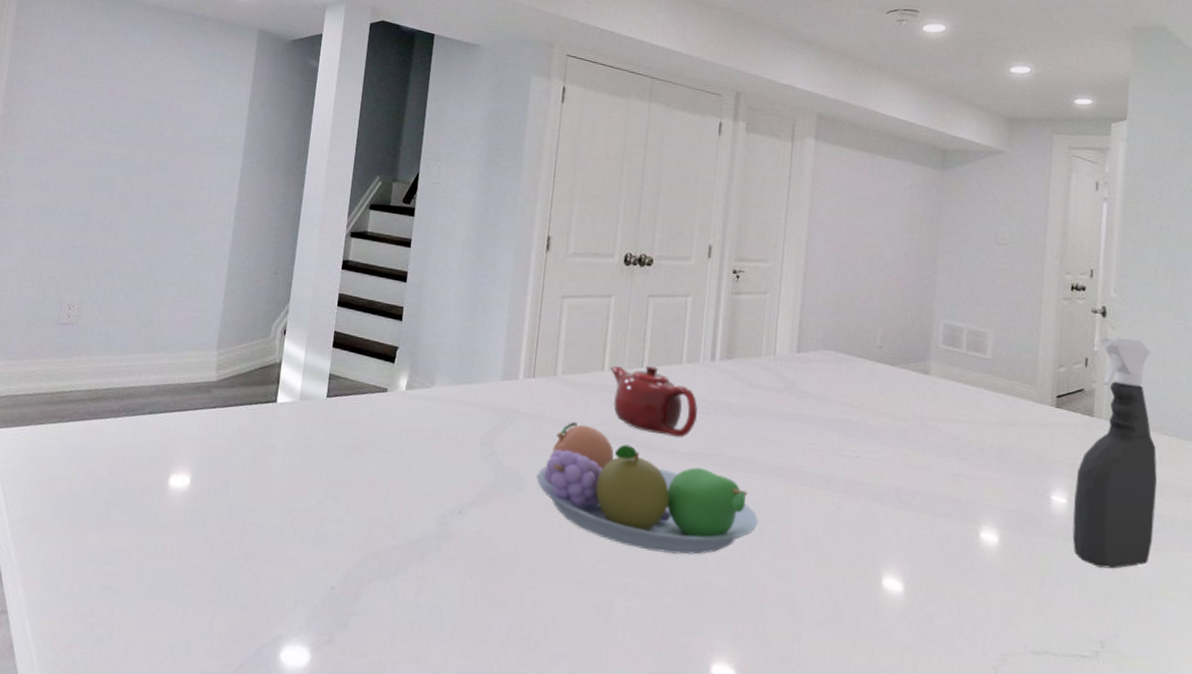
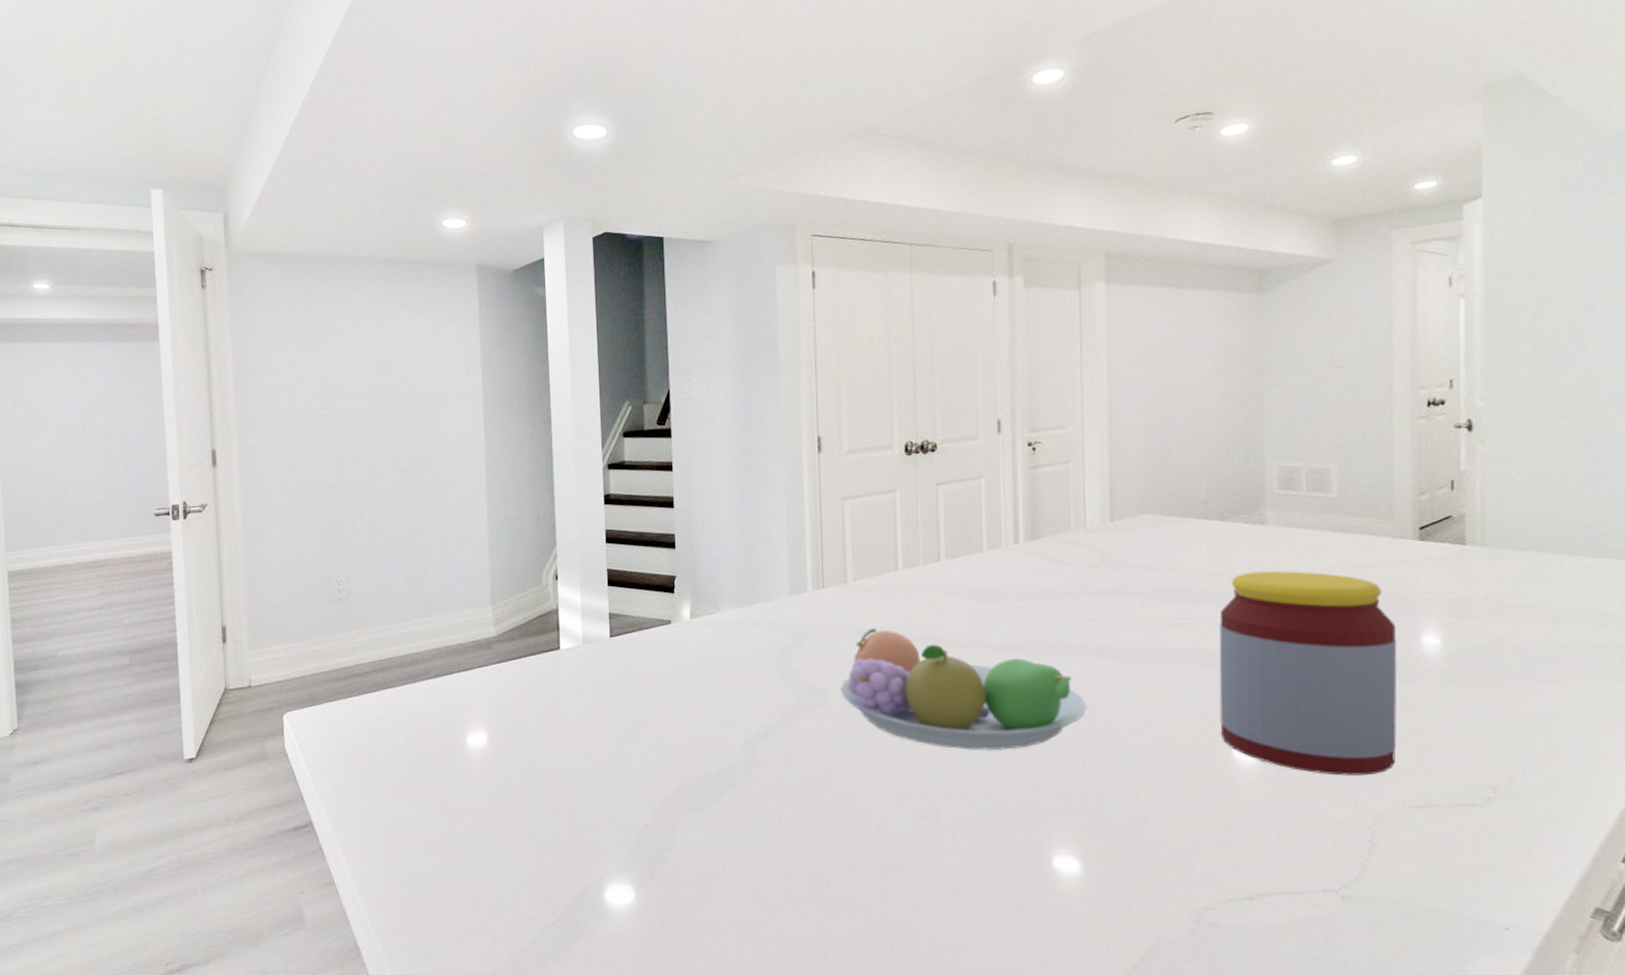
teapot: present [610,366,698,438] -> none [904,559,1006,630]
jar: none [873,415,1031,618] -> present [1219,571,1397,776]
spray bottle: present [1072,336,1157,569] -> none [1450,451,1548,708]

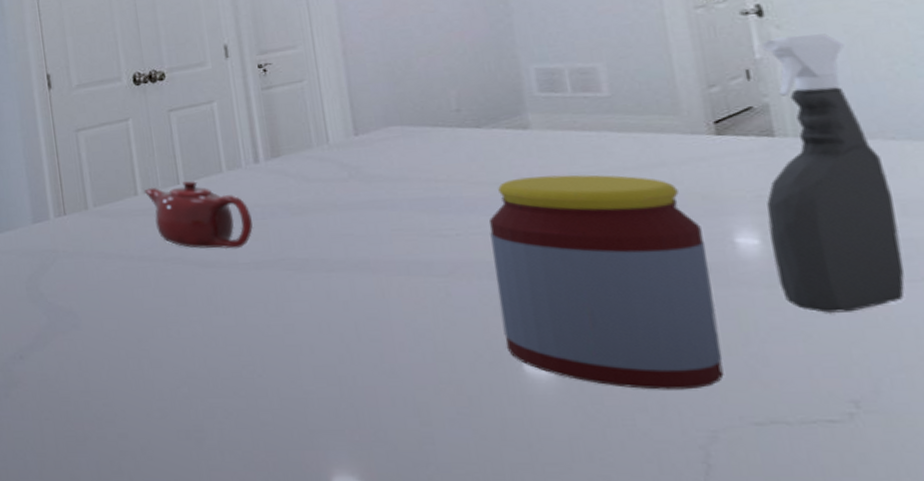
fruit bowl: present [840,628,1087,751] -> none [90,252,352,369]
teapot: none [904,559,1006,630] -> present [143,181,253,249]
spray bottle: none [1450,451,1548,708] -> present [761,34,905,313]

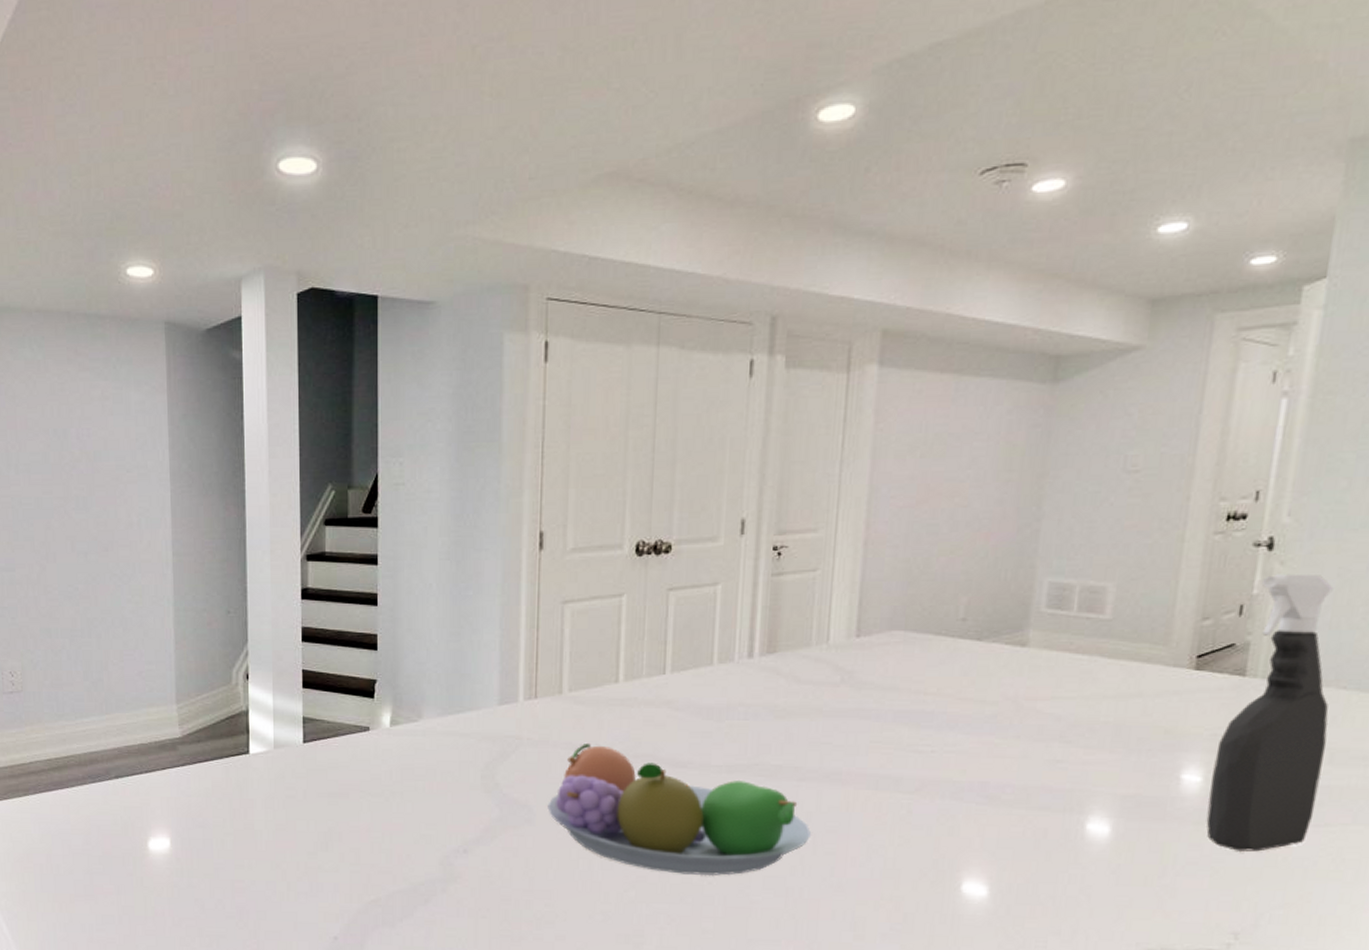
fruit bowl: none [90,252,352,369] -> present [547,744,811,877]
teapot: present [143,181,253,249] -> none [625,672,734,750]
jar: present [488,174,724,390] -> none [950,698,1155,916]

